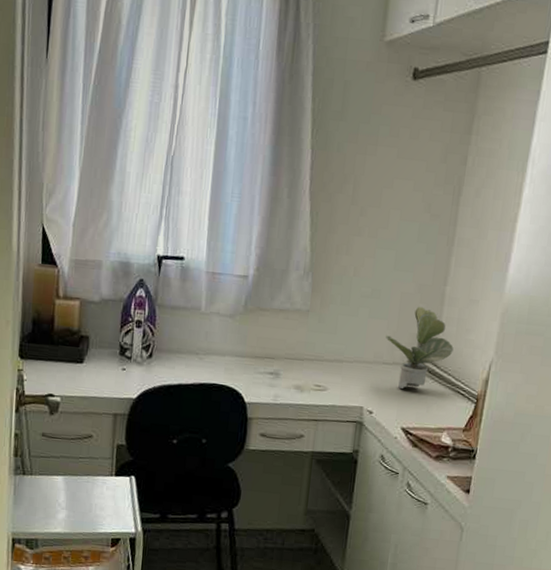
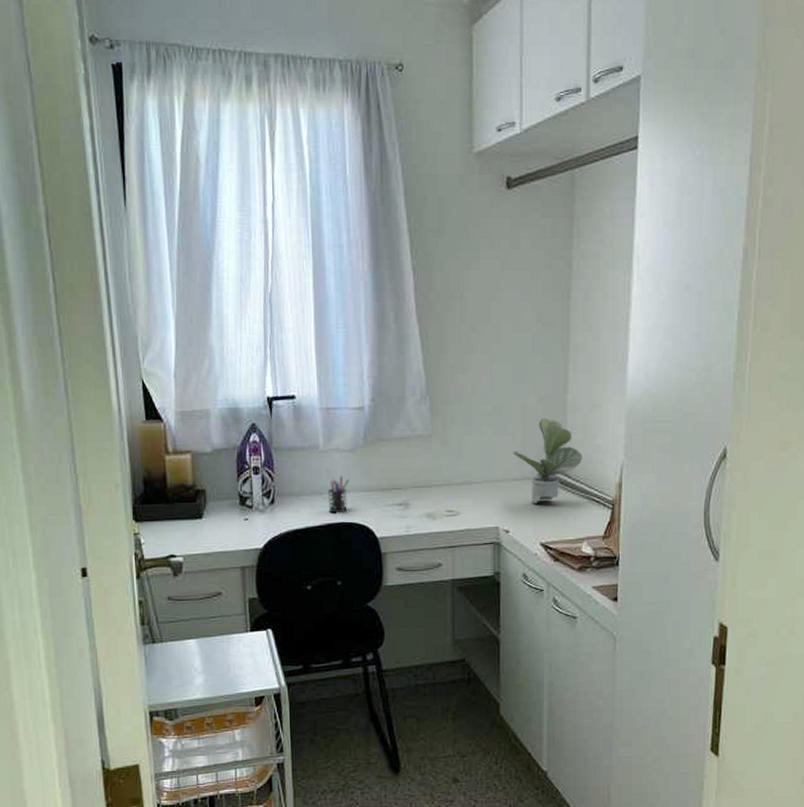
pen holder: none [202,338,226,375] -> present [327,475,349,514]

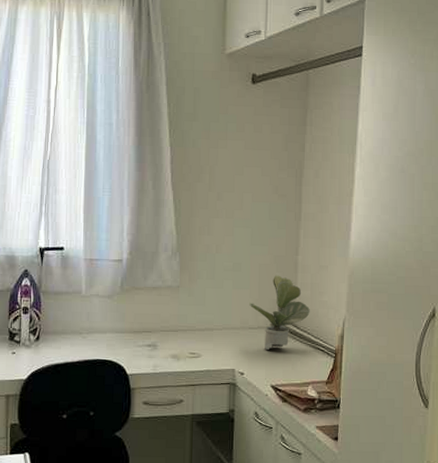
pen holder: present [327,475,349,514] -> none [86,318,106,351]

